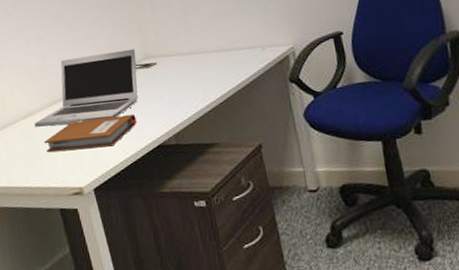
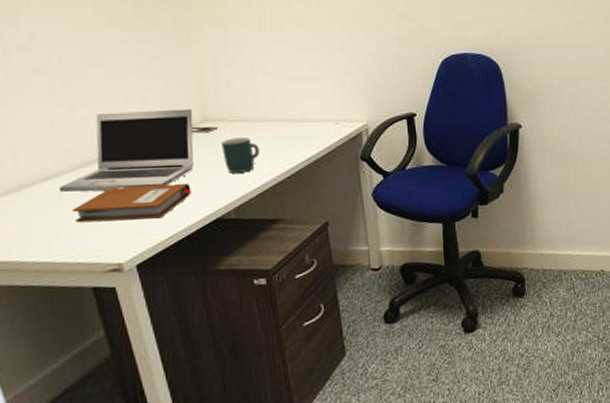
mug: none [160,69,194,103] -> present [221,136,260,173]

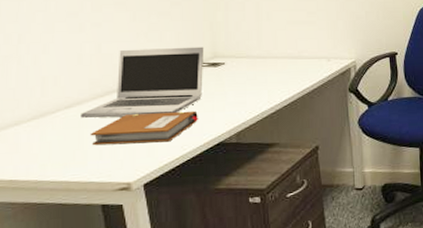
mug: present [221,136,260,173] -> none [228,71,261,103]

